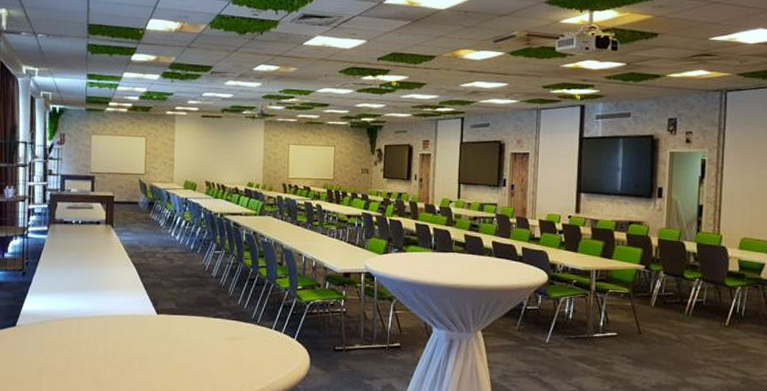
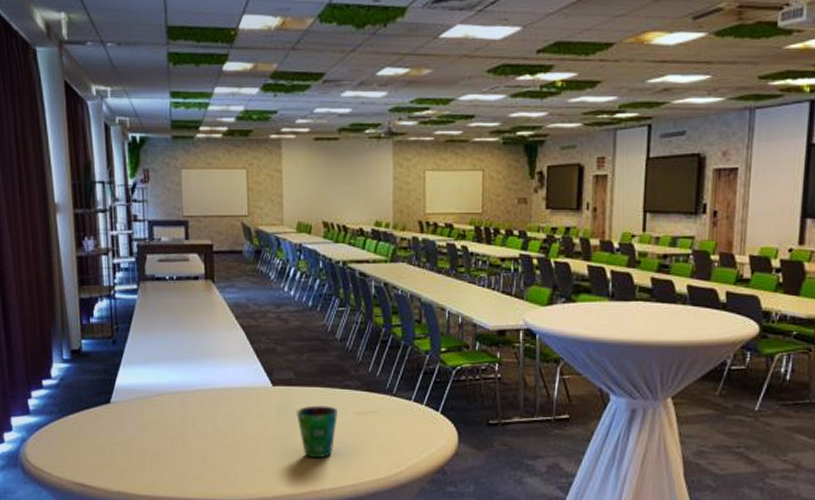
cup: none [176,331,211,377] -> present [296,405,337,459]

